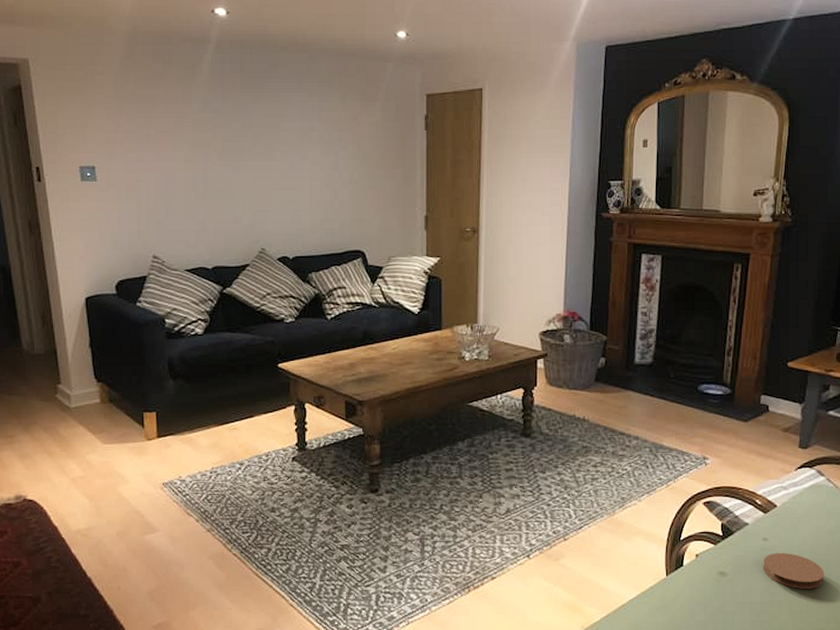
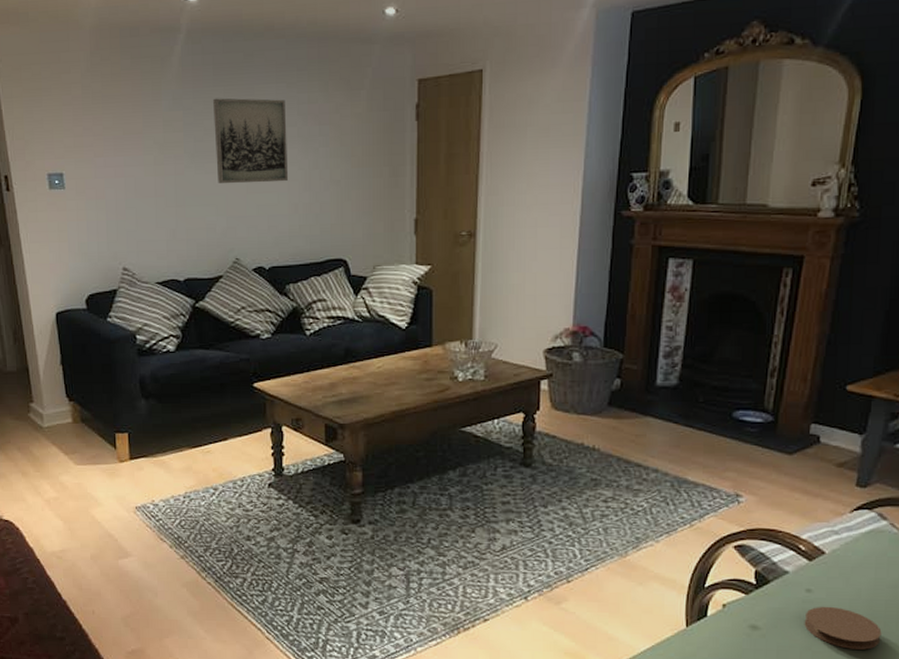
wall art: none [241,103,310,181] -> present [213,98,288,183]

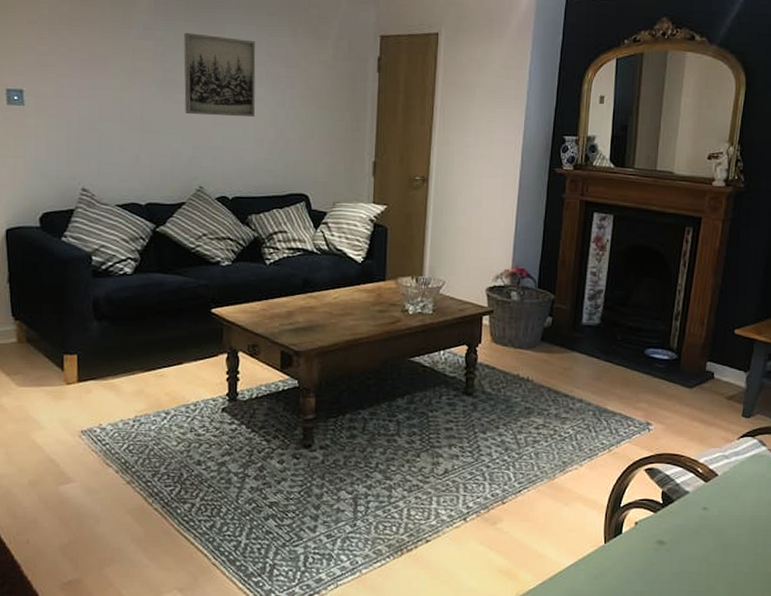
coaster: present [804,606,882,650] -> none [701,522,762,560]

